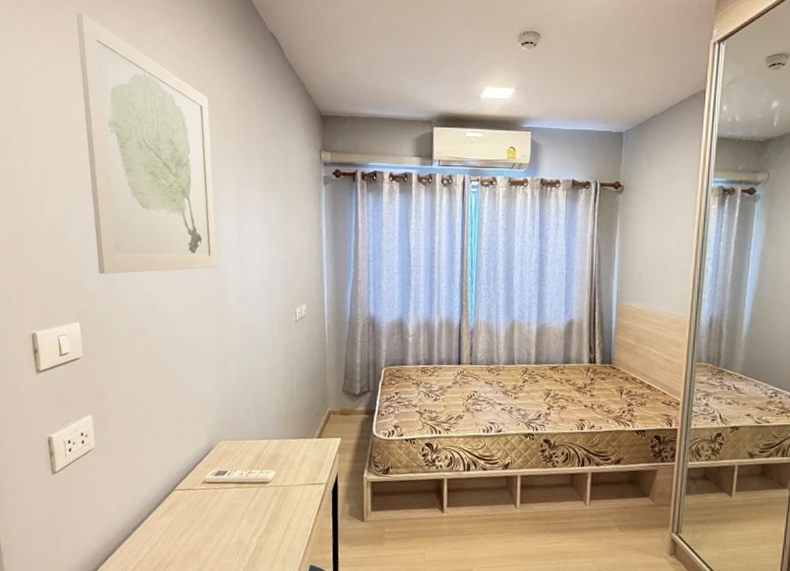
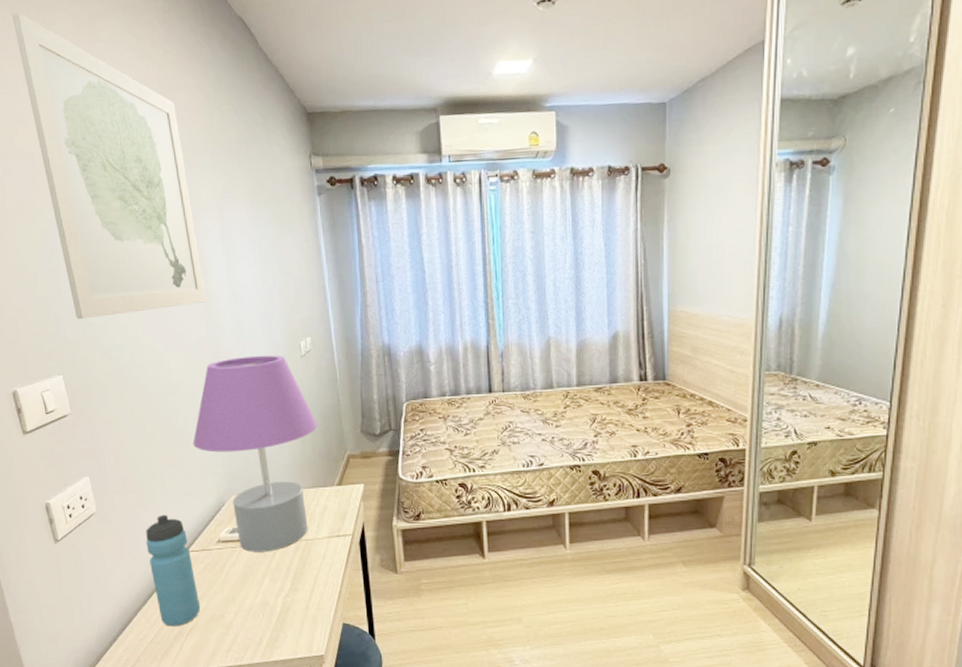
water bottle: none [136,454,181,560] -> present [146,514,201,627]
table lamp: none [190,317,305,495] -> present [193,355,318,552]

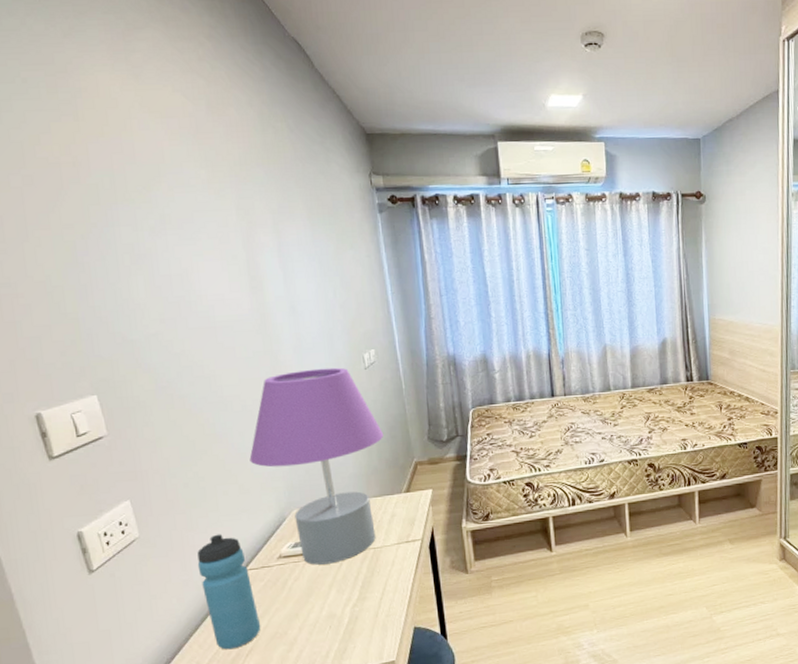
wall art: present [11,12,207,319] -> none [31,16,263,336]

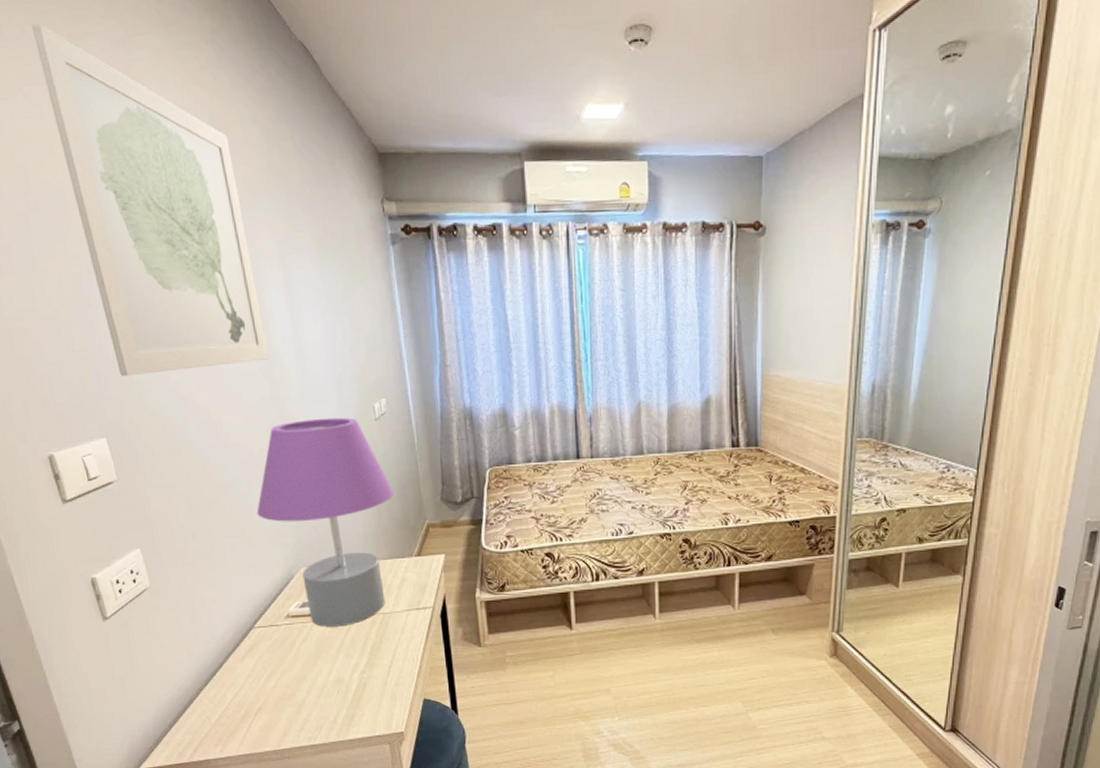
wall art: none [31,16,263,336] -> present [31,23,269,376]
water bottle: present [197,534,261,650] -> none [206,588,270,707]

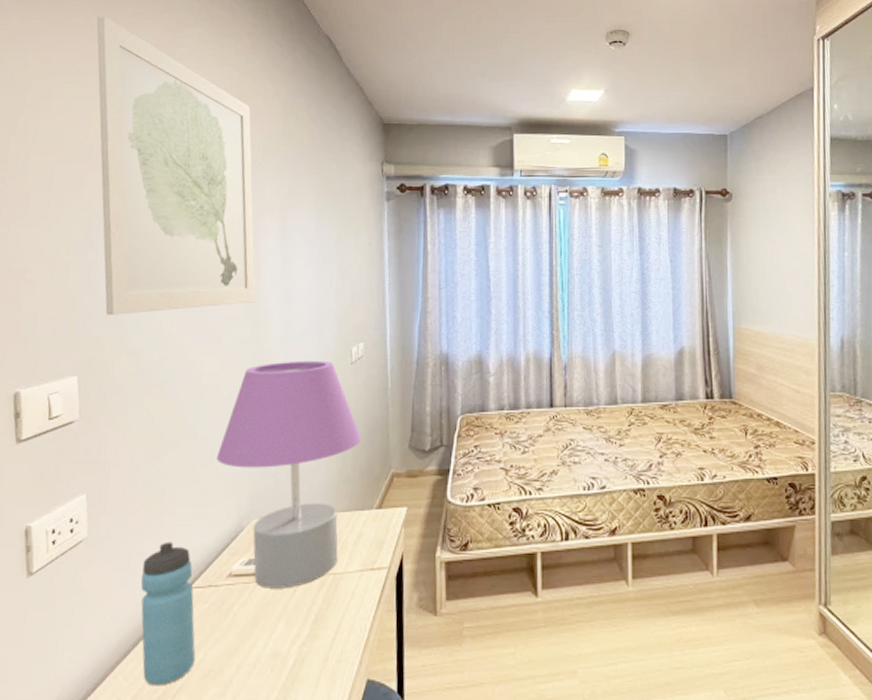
water bottle: none [206,588,270,707] -> present [140,541,196,686]

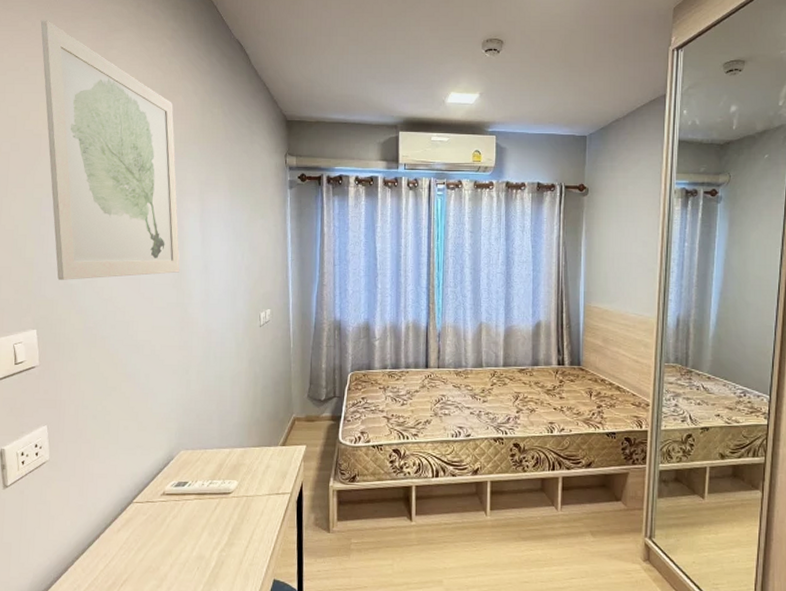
water bottle: present [140,541,196,686] -> none [92,465,138,577]
table lamp: present [216,360,362,589] -> none [150,322,269,506]

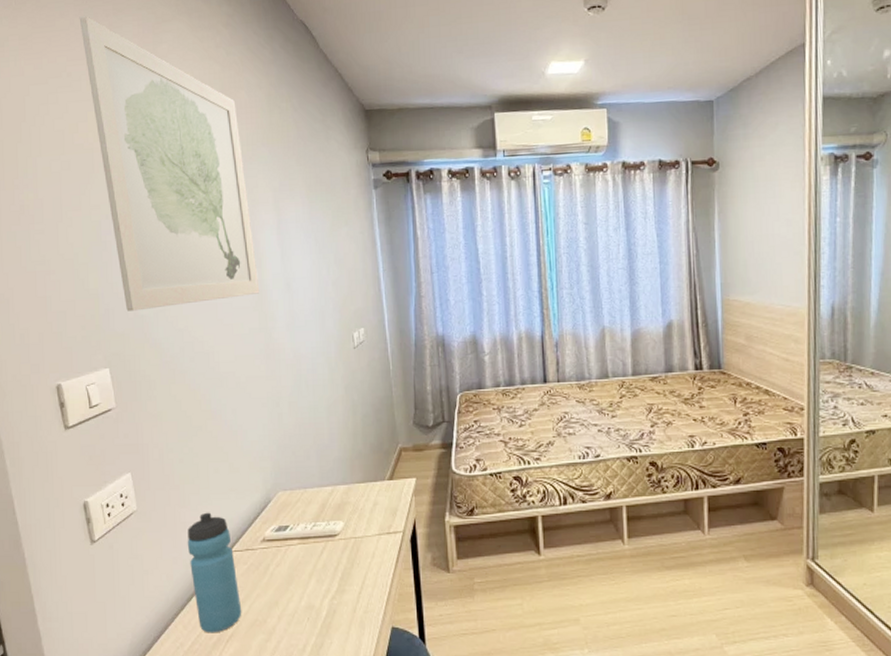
water bottle: none [92,465,138,577] -> present [187,512,242,633]

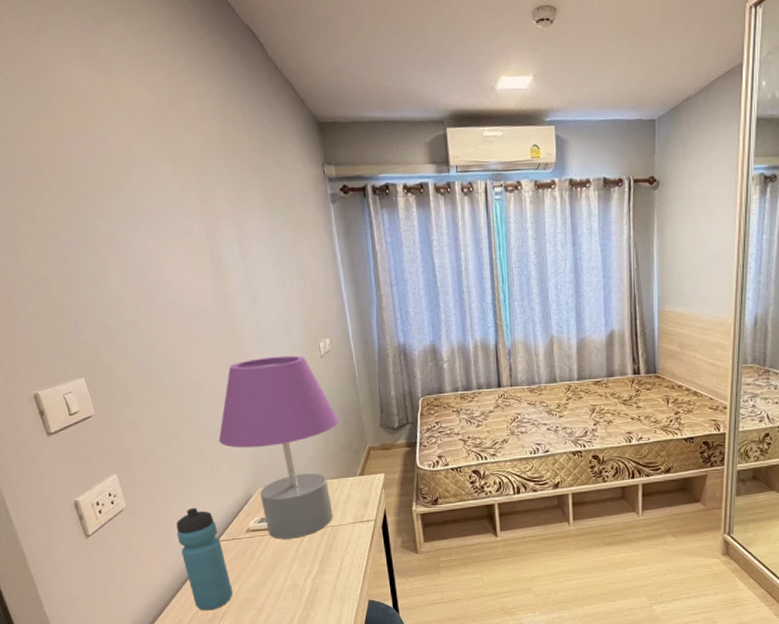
wall art: present [79,16,260,311] -> none [9,13,227,323]
table lamp: none [240,346,370,551] -> present [218,355,340,539]

